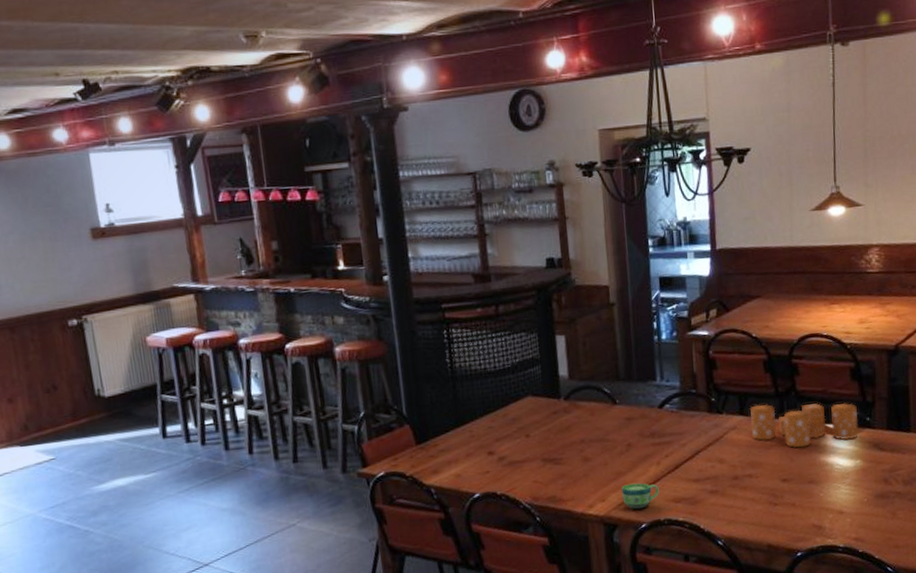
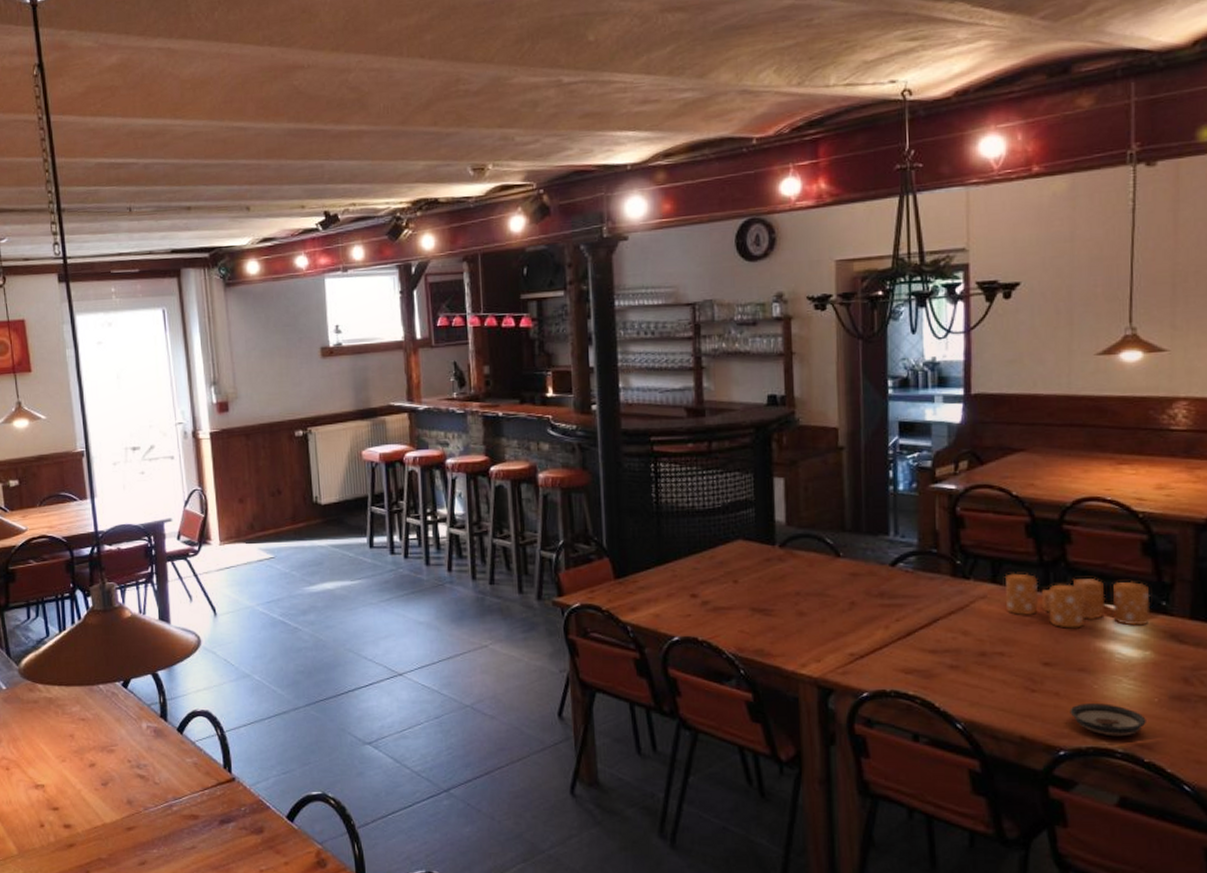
cup: present [621,483,659,510] -> none [841,646,886,676]
saucer: none [803,508,859,535] -> present [1070,703,1146,737]

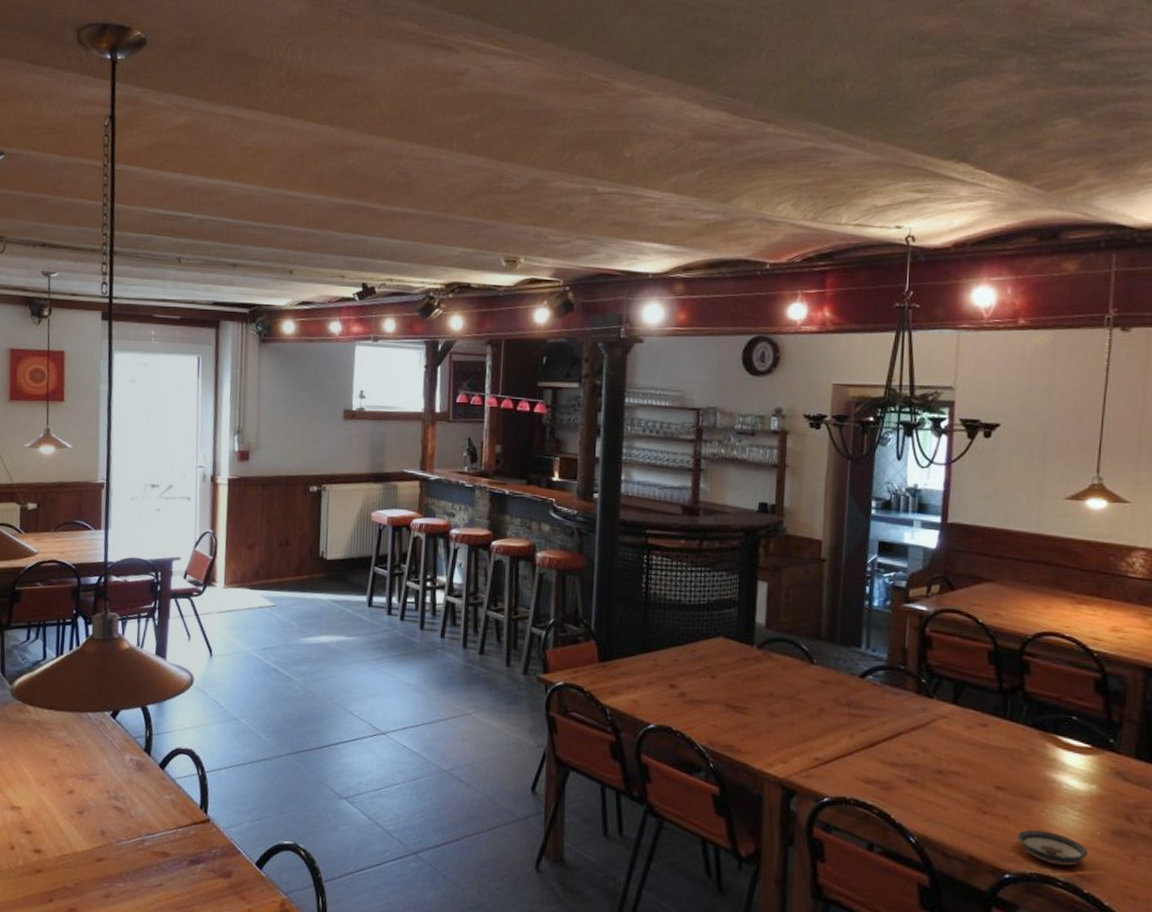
candle: present [1004,573,1151,629] -> none [964,697,1100,760]

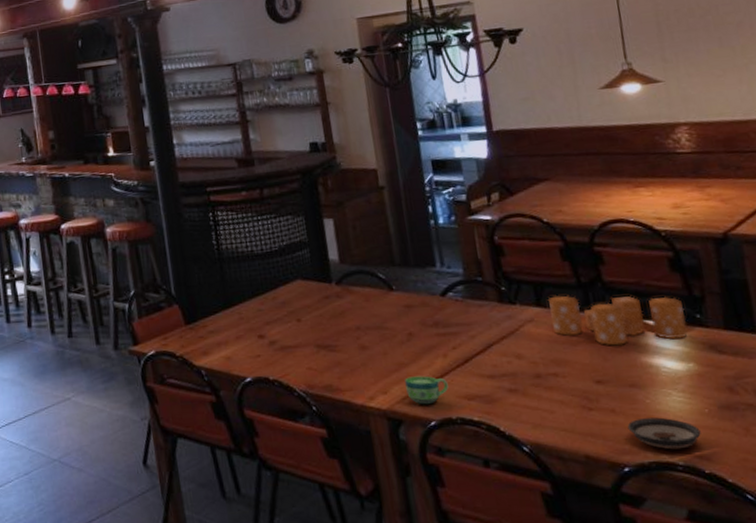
cup: none [806,750,849,781] -> present [405,375,449,405]
candle: none [964,697,1100,760] -> present [547,295,688,346]

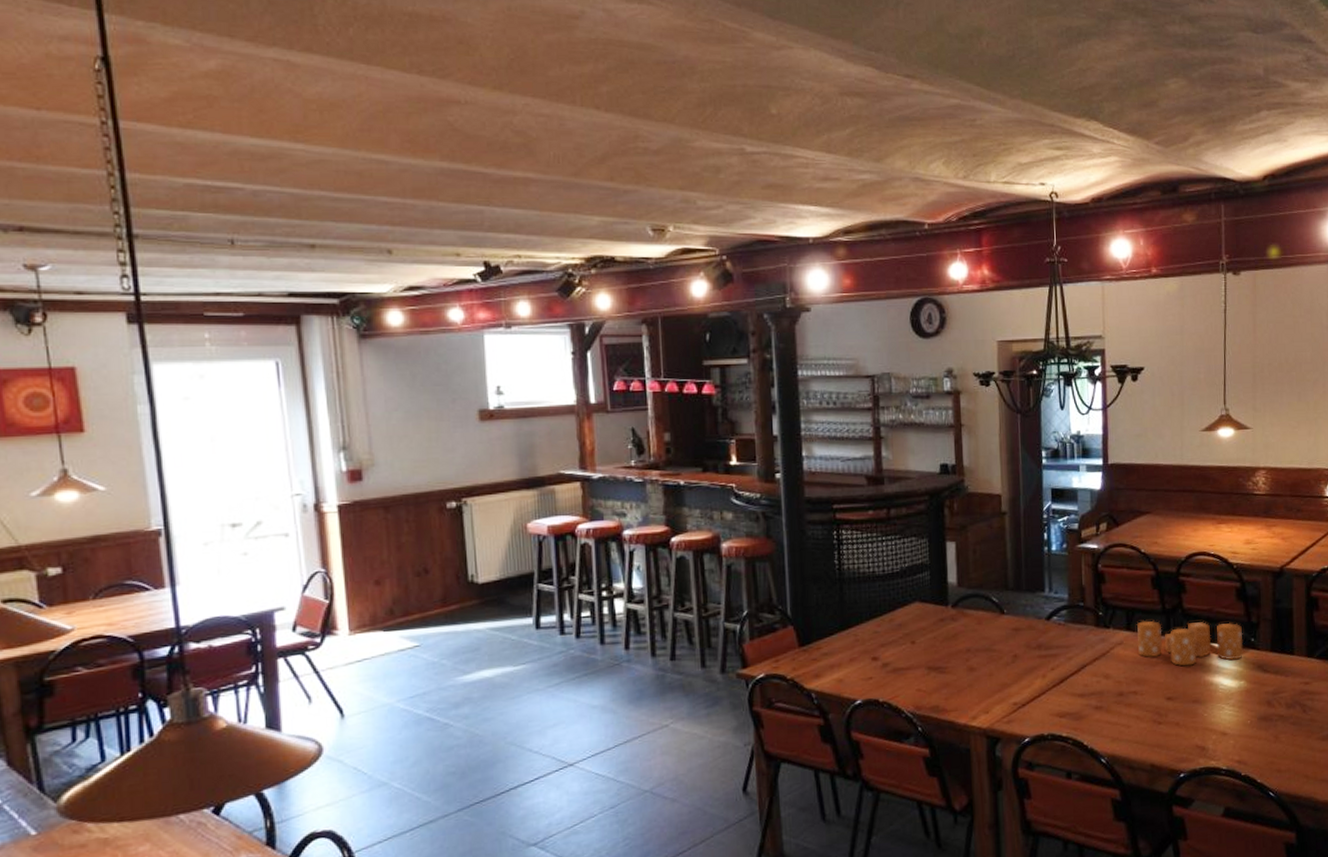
cup: present [405,375,449,405] -> none [1006,695,1044,723]
saucer: present [627,417,701,450] -> none [1187,728,1242,757]

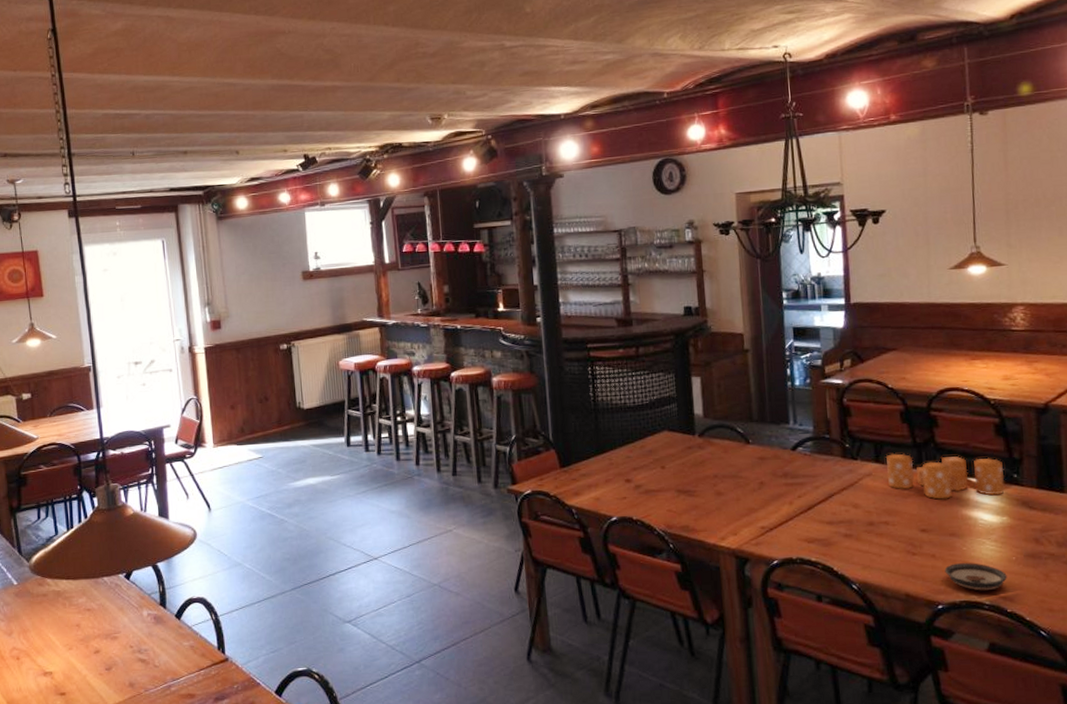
saucer: none [1187,728,1242,757] -> present [944,563,1007,591]

